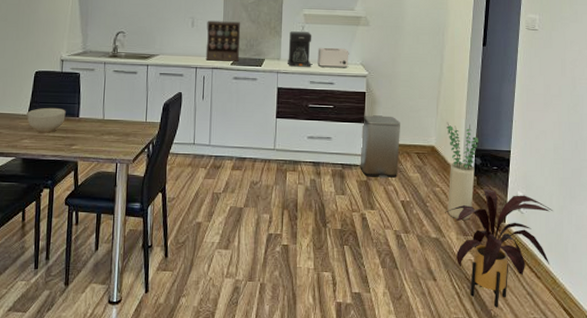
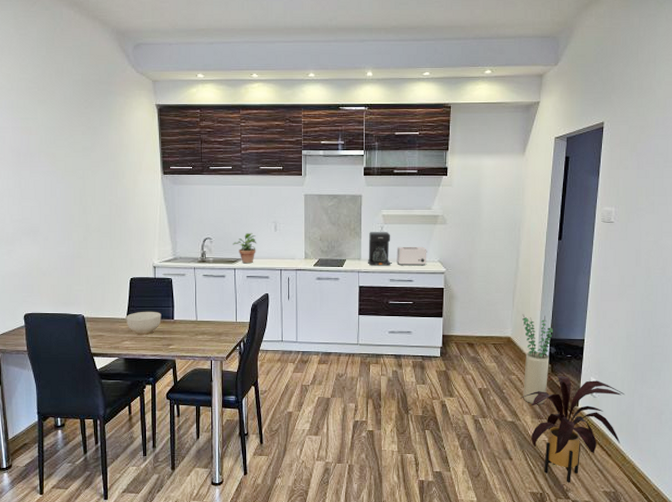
potted plant: none [146,28,173,60] -> present [232,233,257,264]
spice rack: present [205,20,241,62] -> none [289,224,322,263]
pedal bin: present [360,115,400,179] -> none [439,310,477,368]

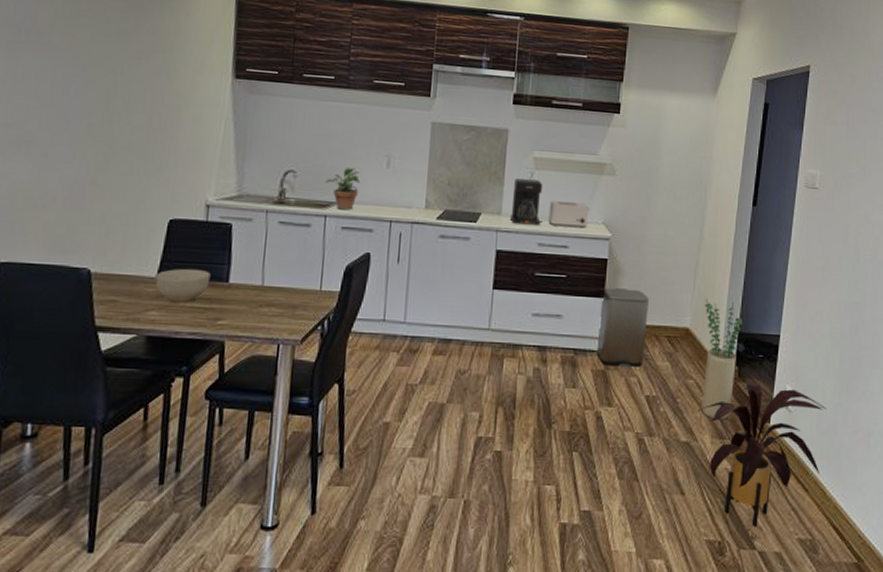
pedal bin: none [439,310,477,368] -> present [596,288,649,368]

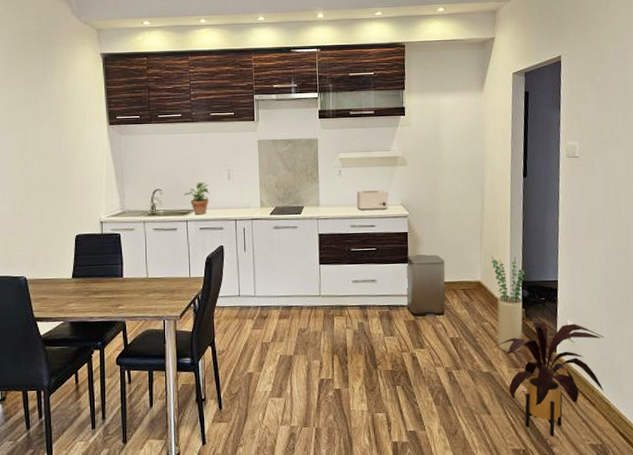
bowl: present [155,268,211,303] -> none [71,269,110,296]
coffee maker: present [510,178,543,225] -> none [326,176,351,212]

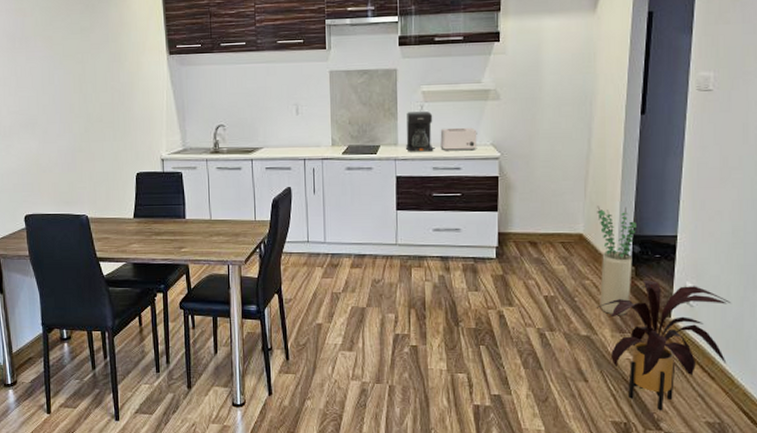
potted plant: present [183,182,210,215] -> none [248,118,277,154]
coffee maker: none [326,176,351,212] -> present [406,111,434,152]
pedal bin: present [405,254,446,317] -> none [494,202,541,272]

